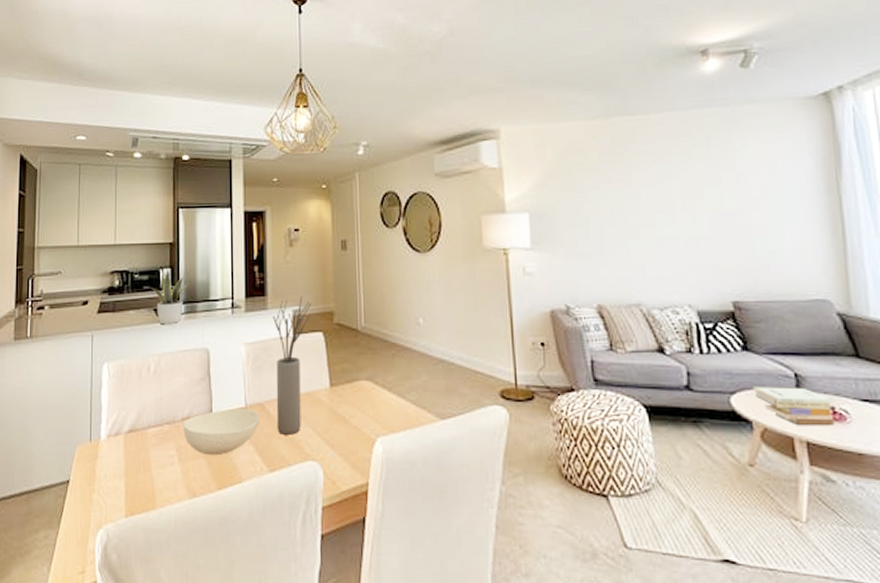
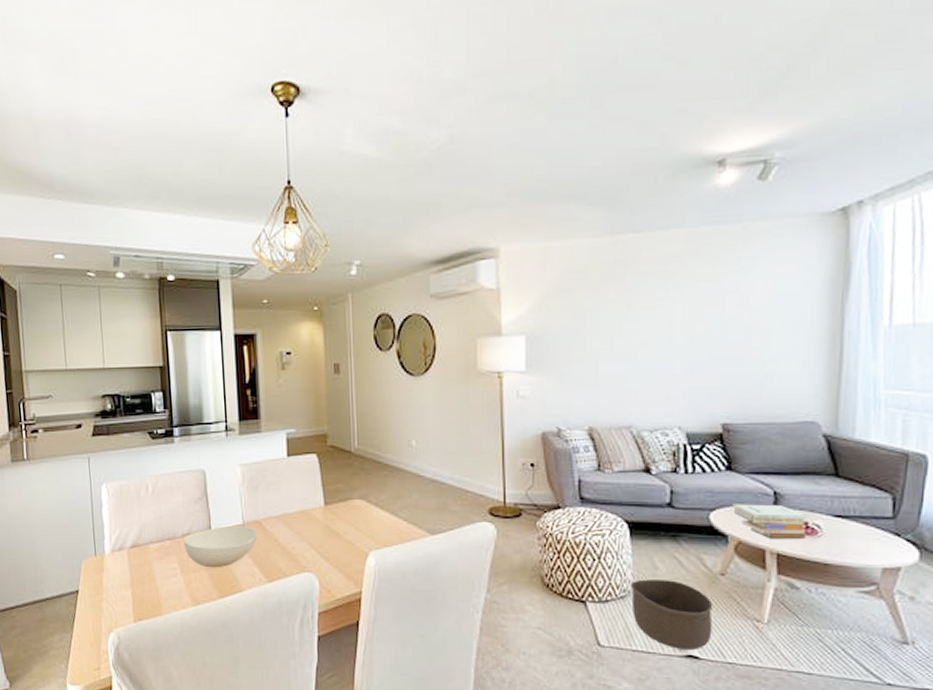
potted plant: present [151,270,189,325] -> none [144,394,182,447]
vase: present [273,296,312,435] -> none [267,419,305,549]
basket: none [654,470,748,553] -> present [630,579,713,650]

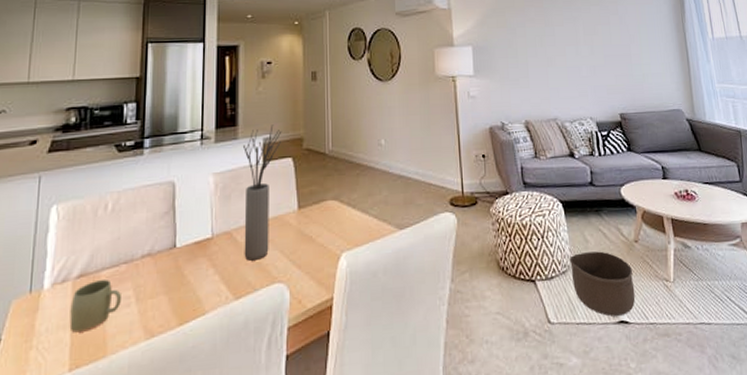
mug: none [128,552,169,593] -> present [69,280,121,333]
bowl: present [184,525,257,568] -> none [142,238,226,292]
vase: none [267,419,305,549] -> present [243,124,282,261]
books: present [731,504,808,540] -> none [635,177,689,207]

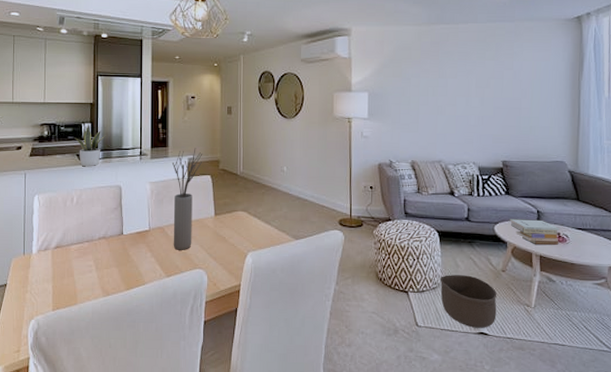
mug: present [69,280,121,333] -> none [51,252,85,286]
potted plant: none [113,105,156,161] -> present [74,124,106,167]
books: none [635,177,689,207] -> present [509,219,560,245]

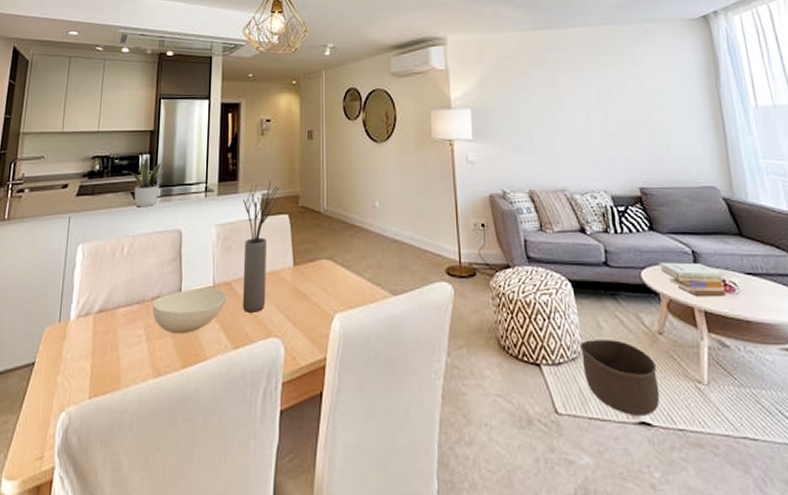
bowl: none [100,230,160,265] -> present [152,287,226,334]

